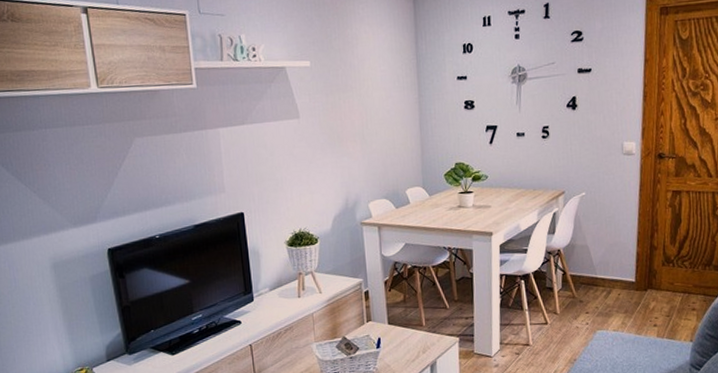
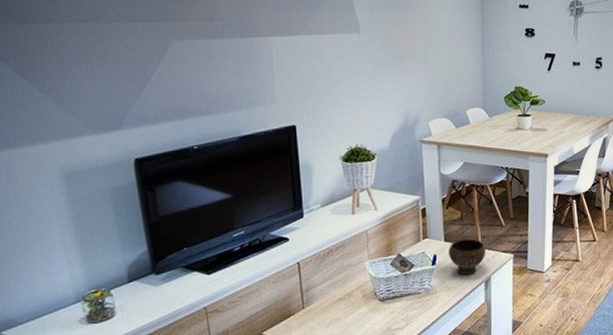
bowl: none [393,322,431,359] -> present [449,239,486,275]

